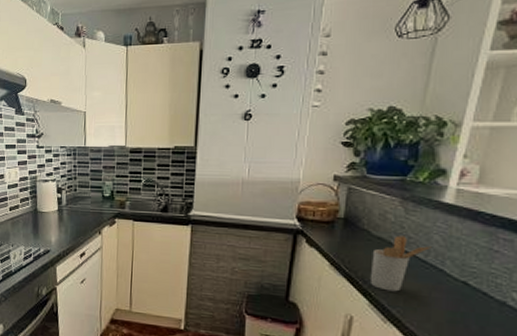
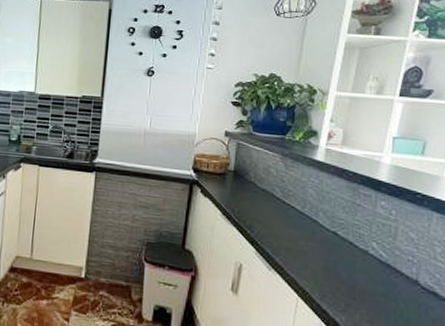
utensil holder: present [369,235,431,292] -> none [256,188,307,241]

